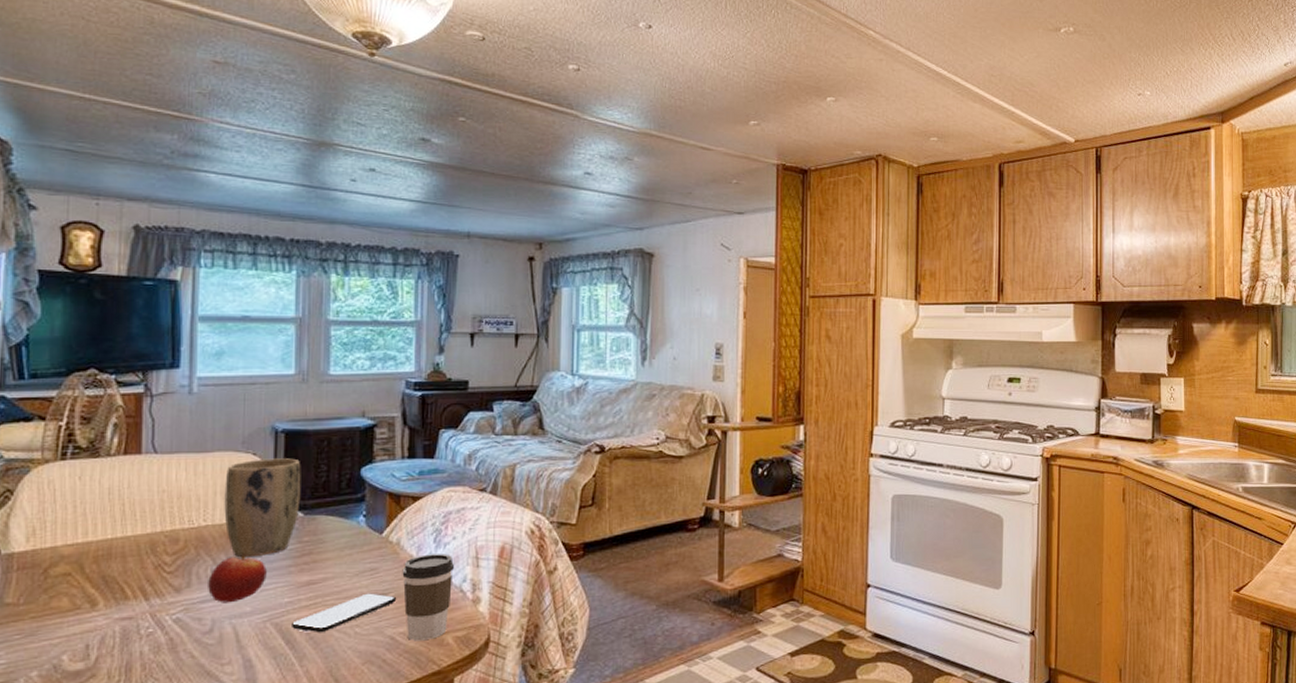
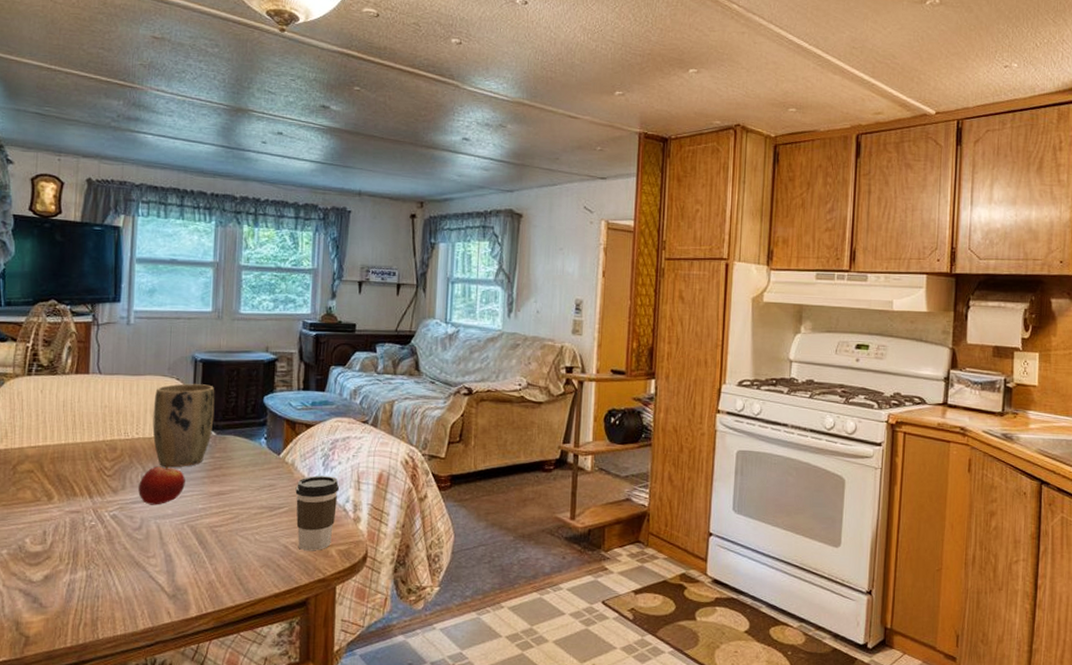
smartphone: present [292,593,397,633] -> none [204,506,291,537]

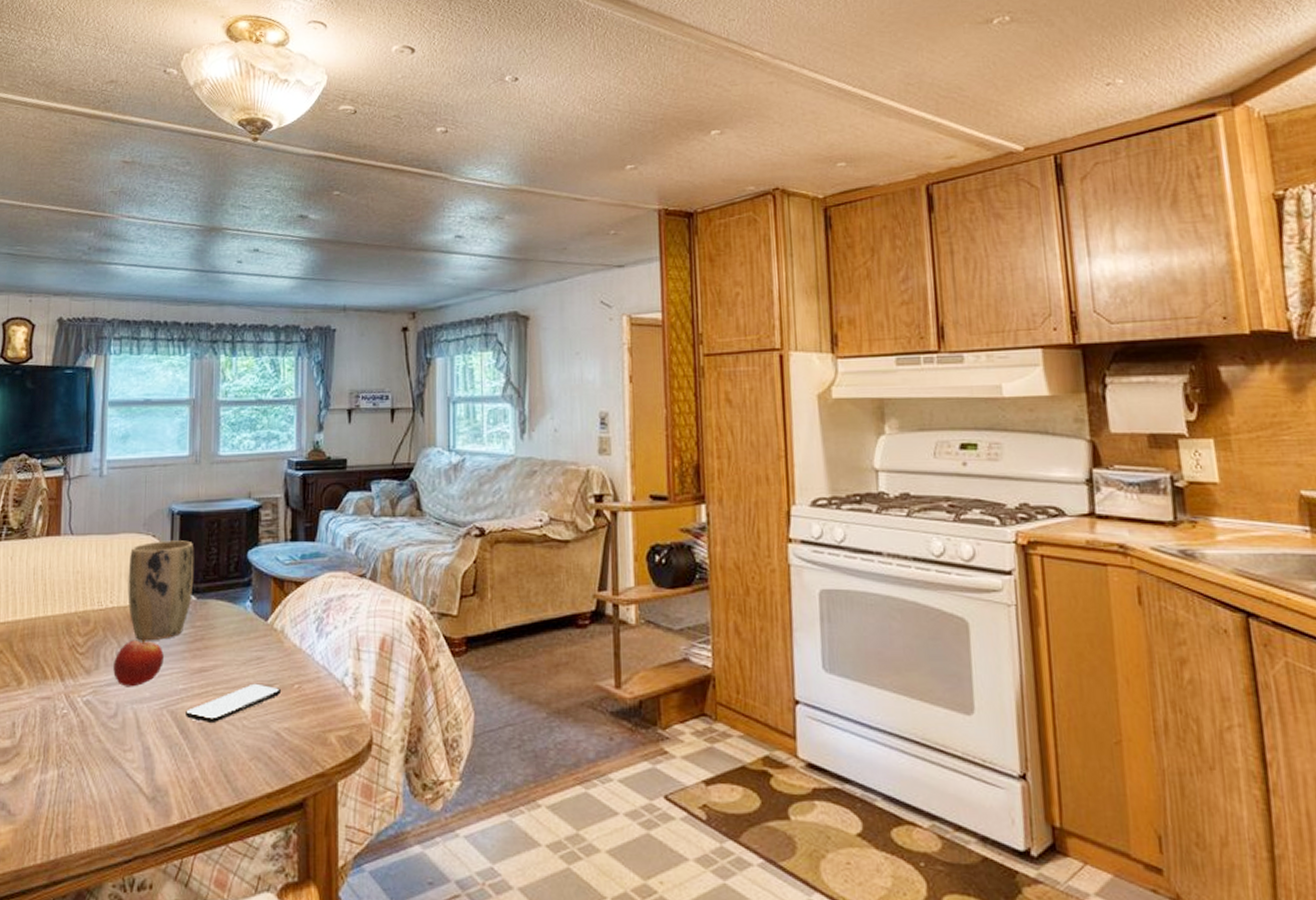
smartphone: none [204,506,291,537] -> present [186,683,282,724]
coffee cup: present [295,476,340,551] -> none [286,644,337,739]

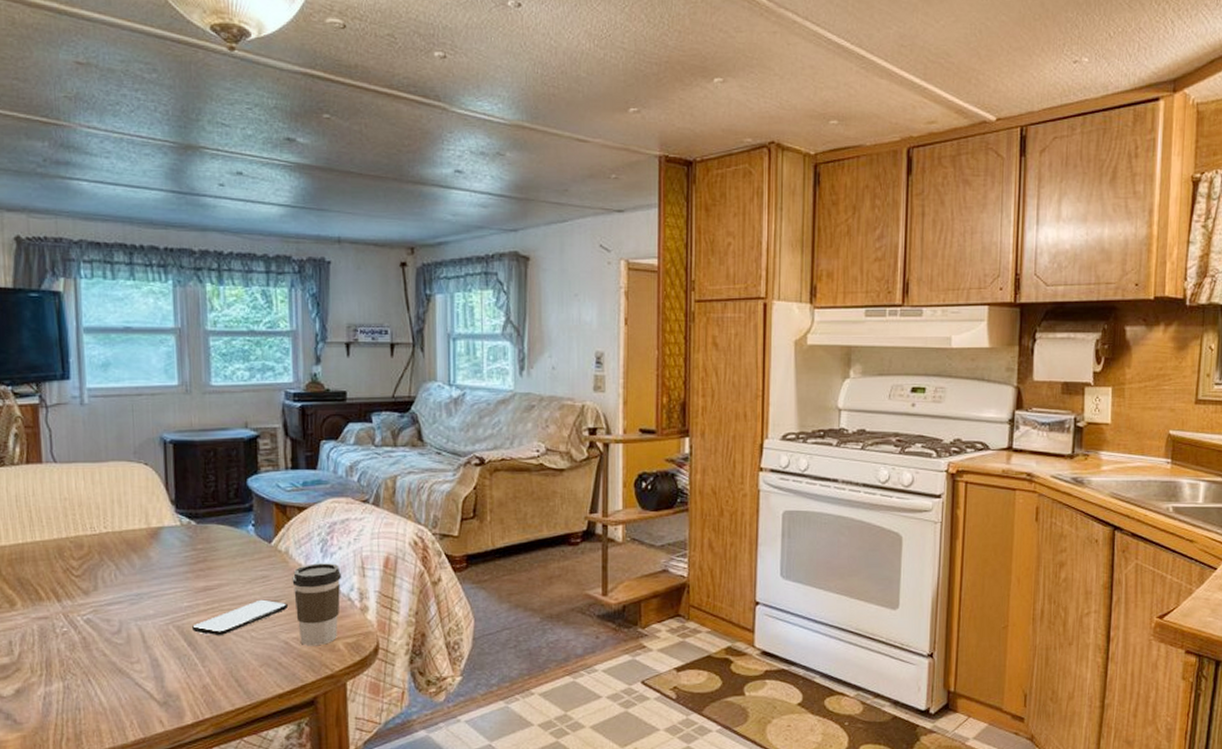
fruit: present [113,638,164,687] -> none [113,561,166,606]
plant pot: present [127,540,194,641] -> none [120,468,192,564]
coffee cup: none [286,644,337,739] -> present [292,563,342,646]

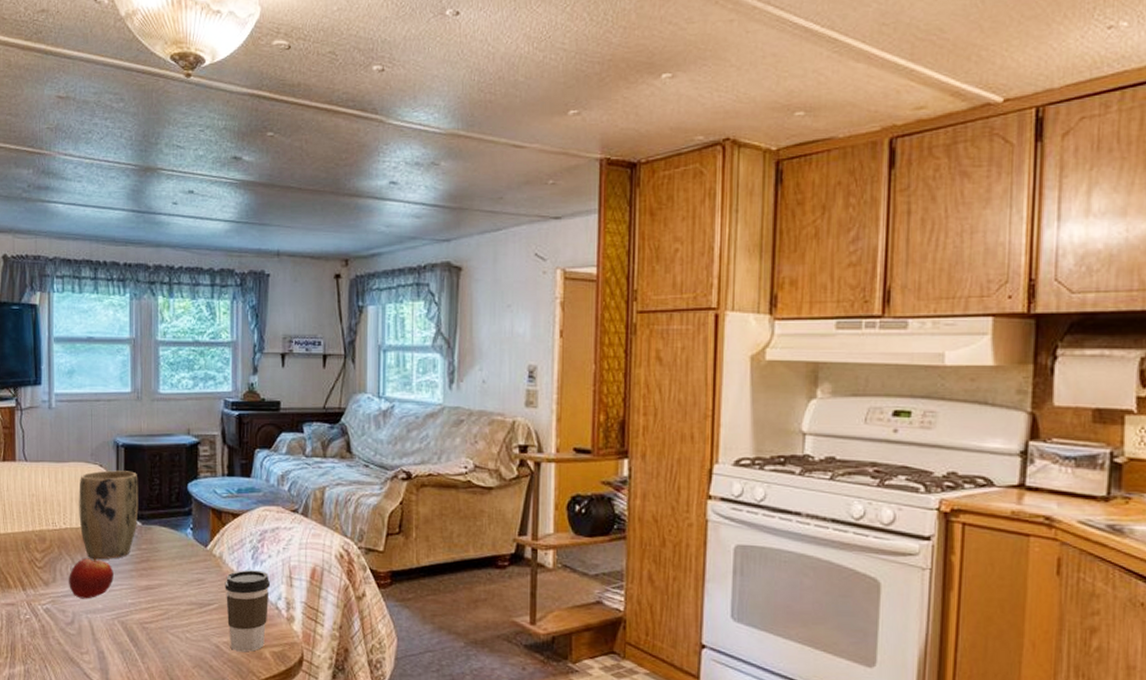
fruit: none [113,561,166,606] -> present [69,557,114,599]
plant pot: none [120,468,192,564] -> present [79,470,139,560]
smartphone: present [192,599,289,636] -> none [135,602,221,635]

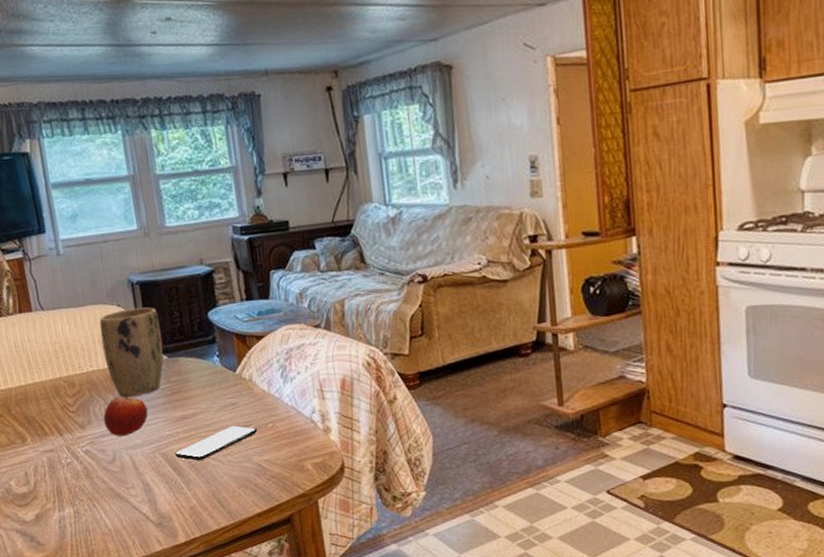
smartphone: none [135,602,221,635] -> present [175,425,258,461]
coffee cup: present [225,570,271,652] -> none [258,388,305,467]

